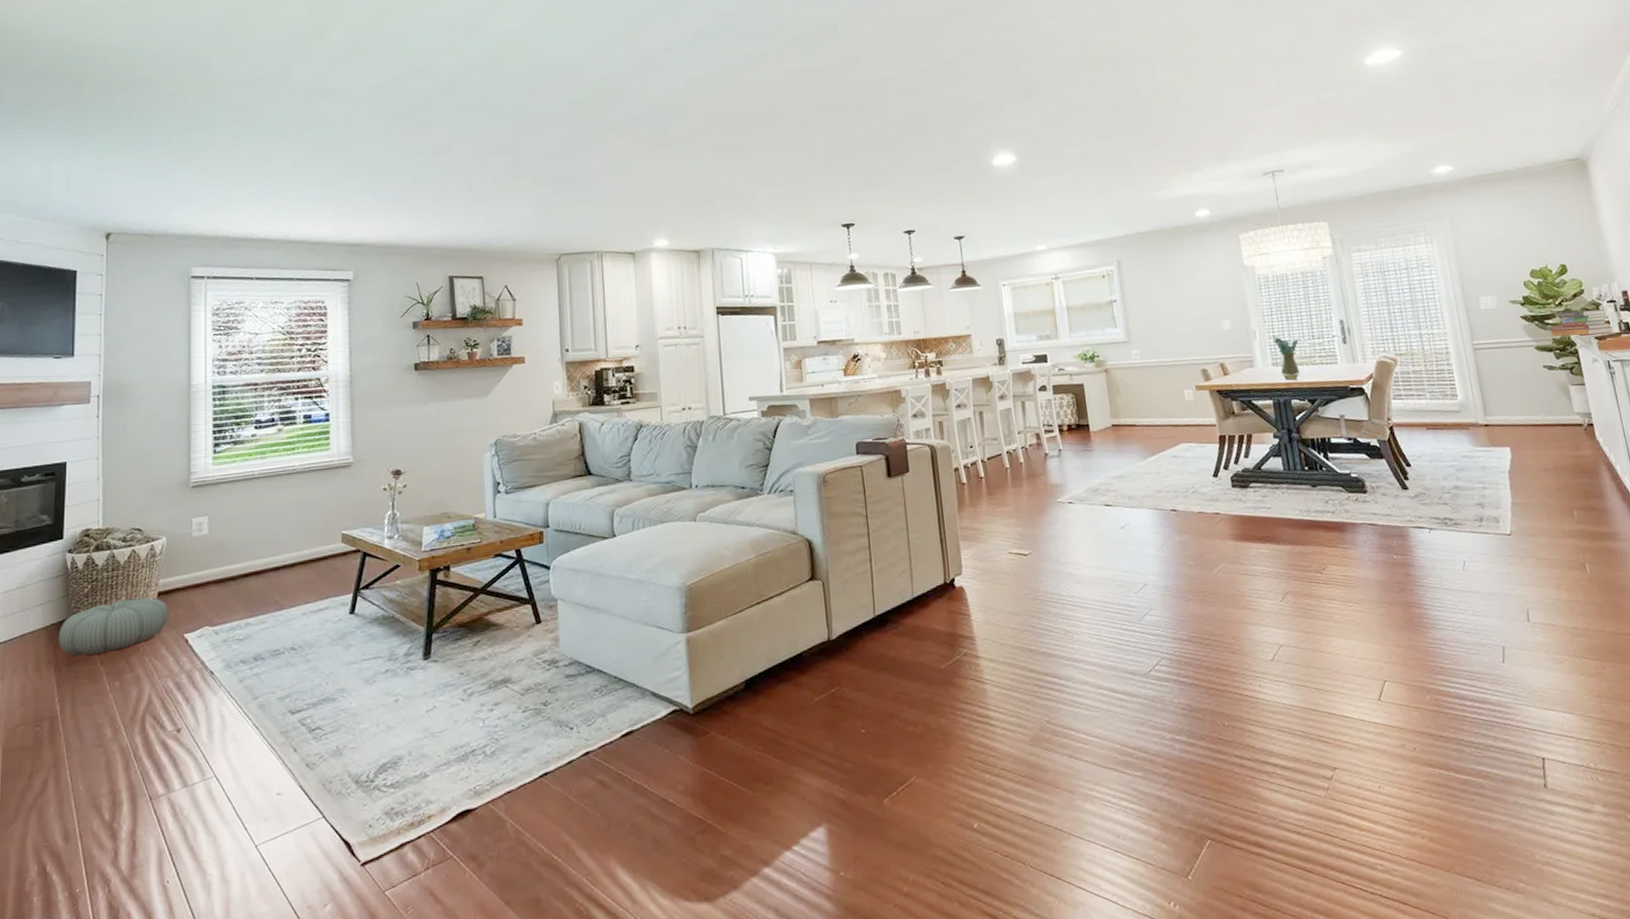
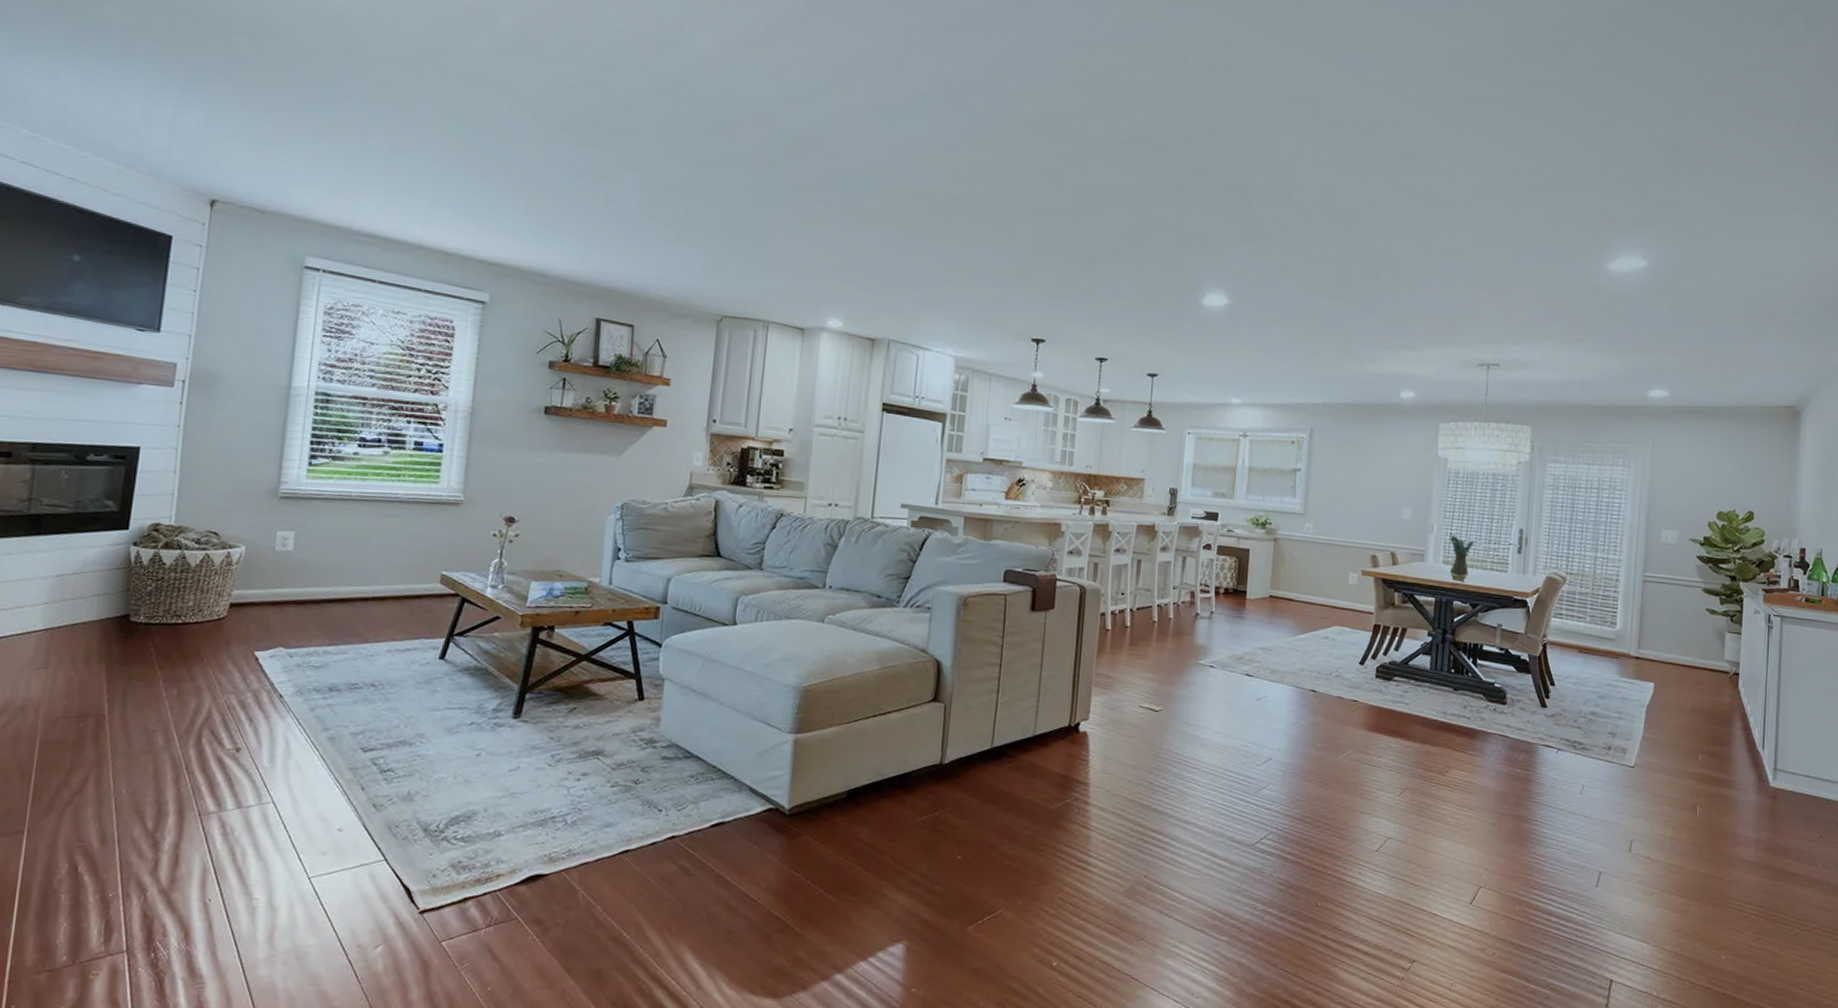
pouf: present [59,597,169,656] -> none [113,604,240,658]
books: present [1549,309,1613,337] -> none [1721,558,1782,588]

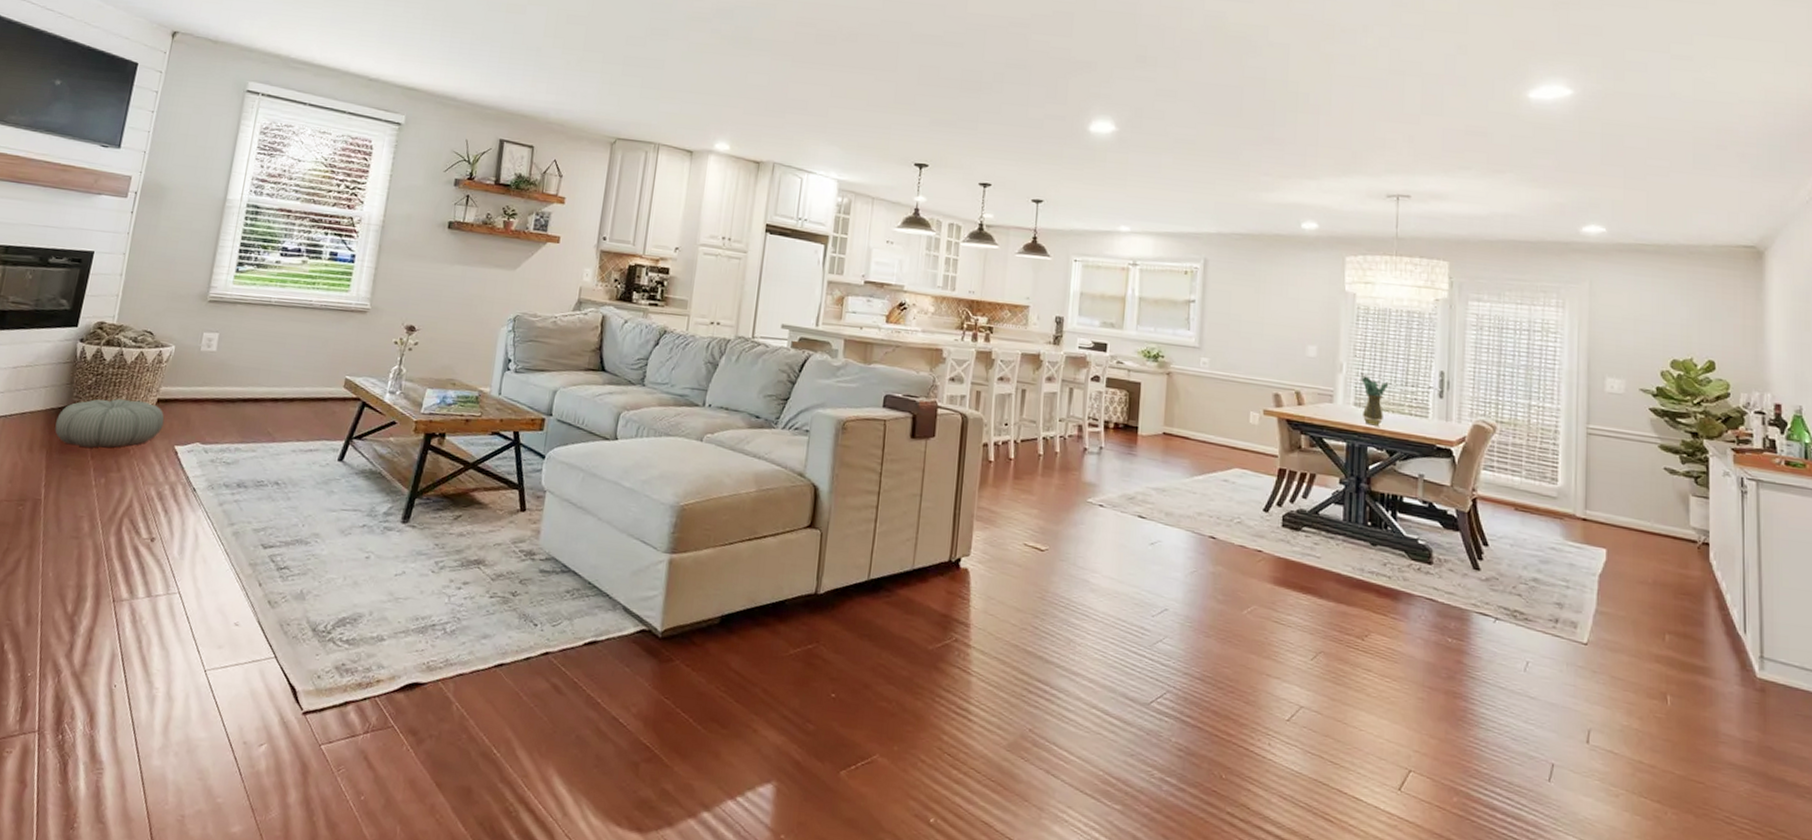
pouf: none [113,604,240,658] -> present [55,398,165,448]

